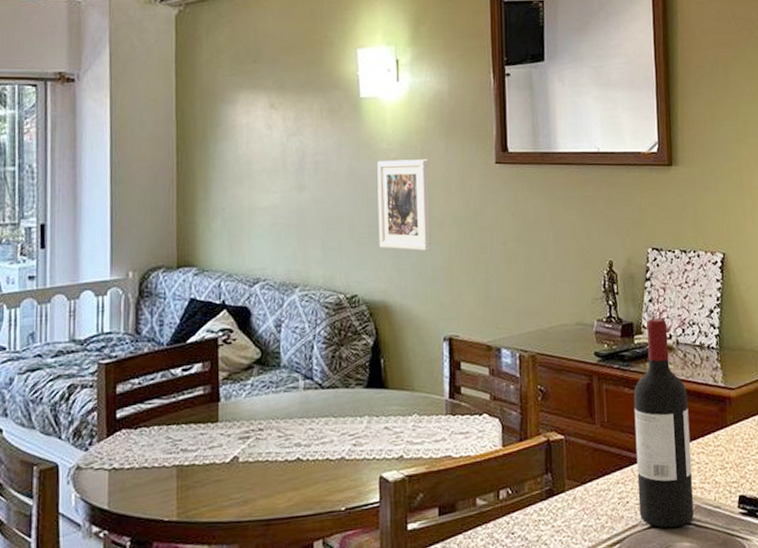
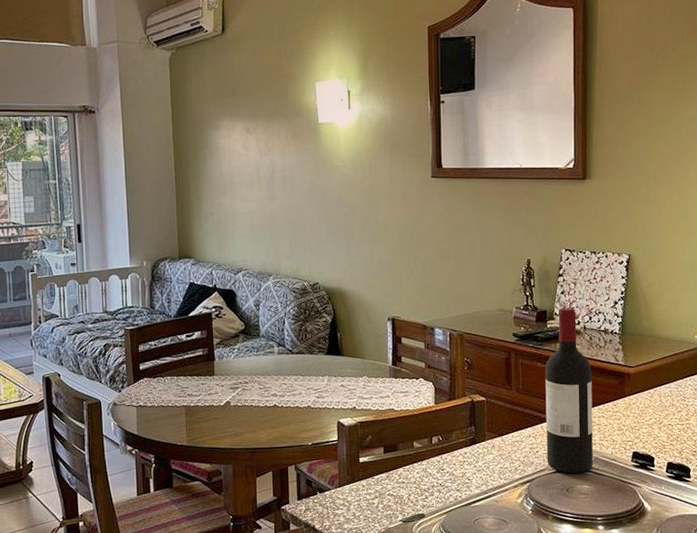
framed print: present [377,159,431,251] -> none [333,174,377,249]

